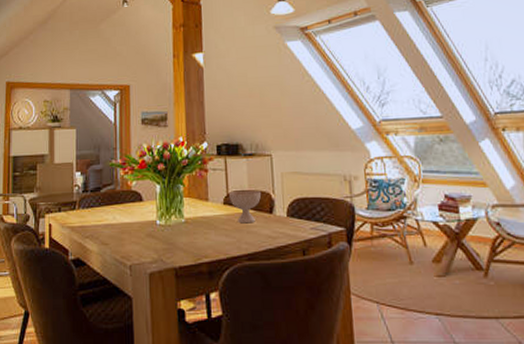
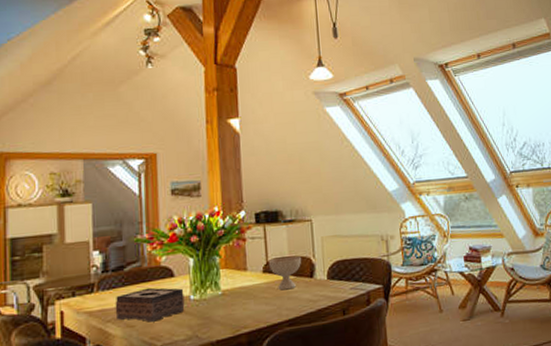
tissue box: none [92,209,152,242] -> present [115,287,185,322]

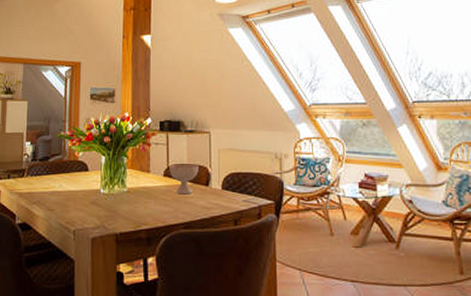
tissue box: present [115,287,185,322] -> none [39,178,96,208]

